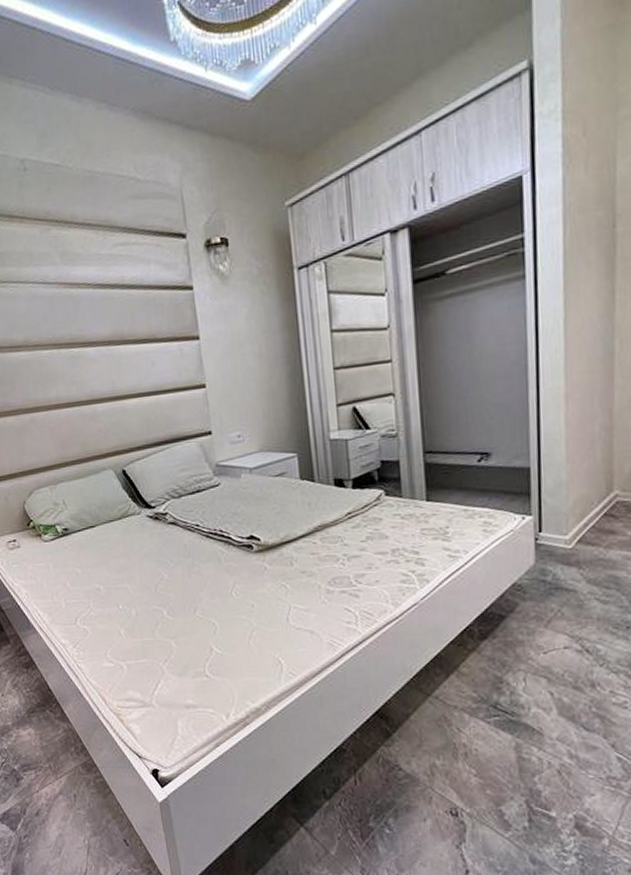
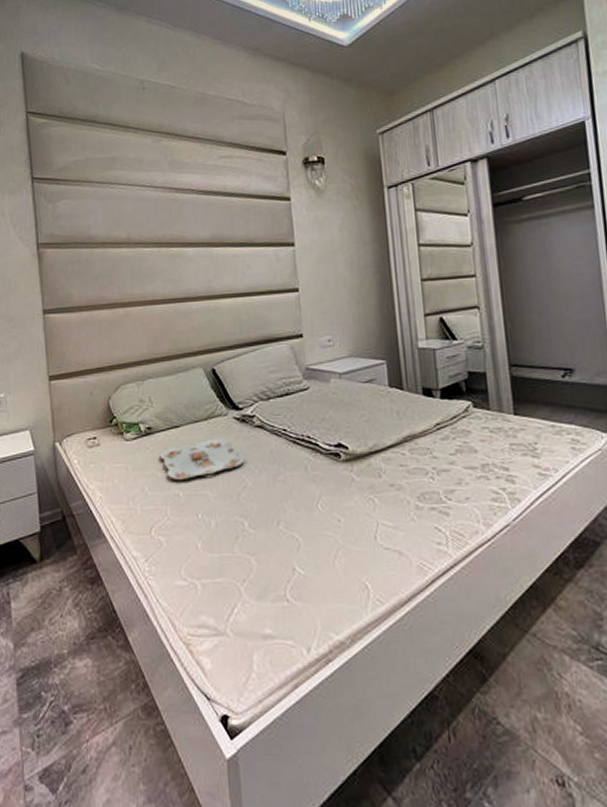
serving tray: none [78,535,160,576] -> present [159,438,244,481]

